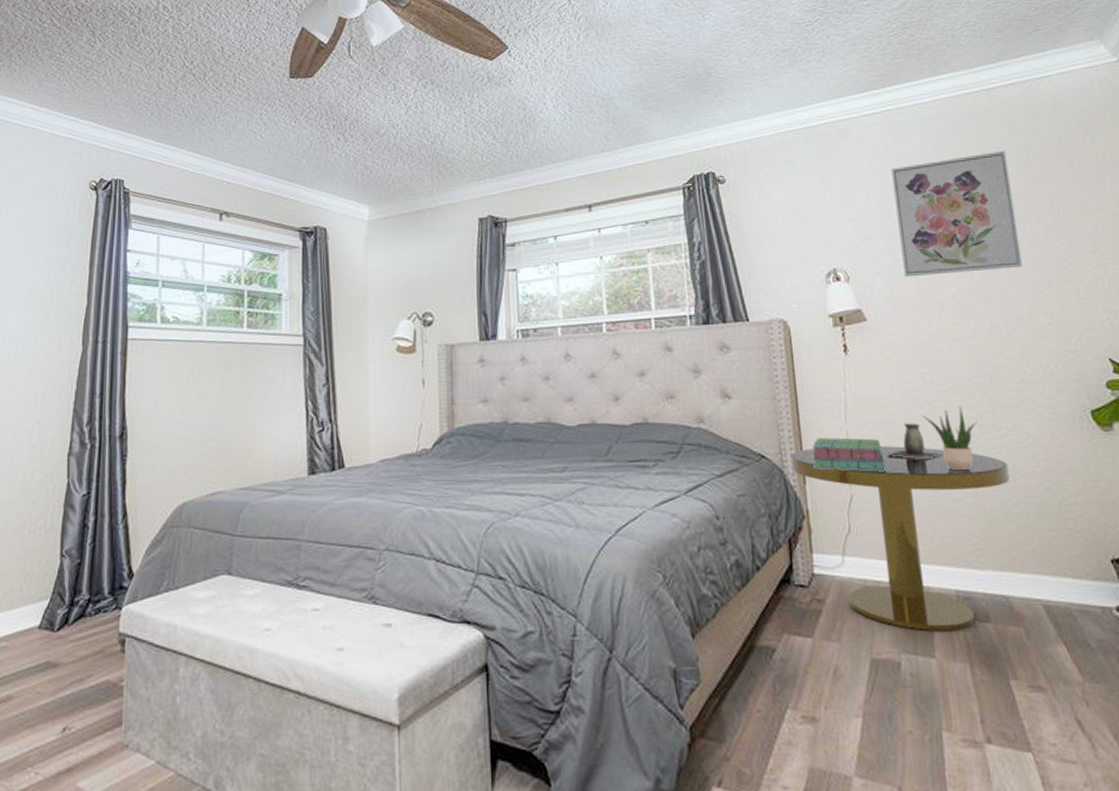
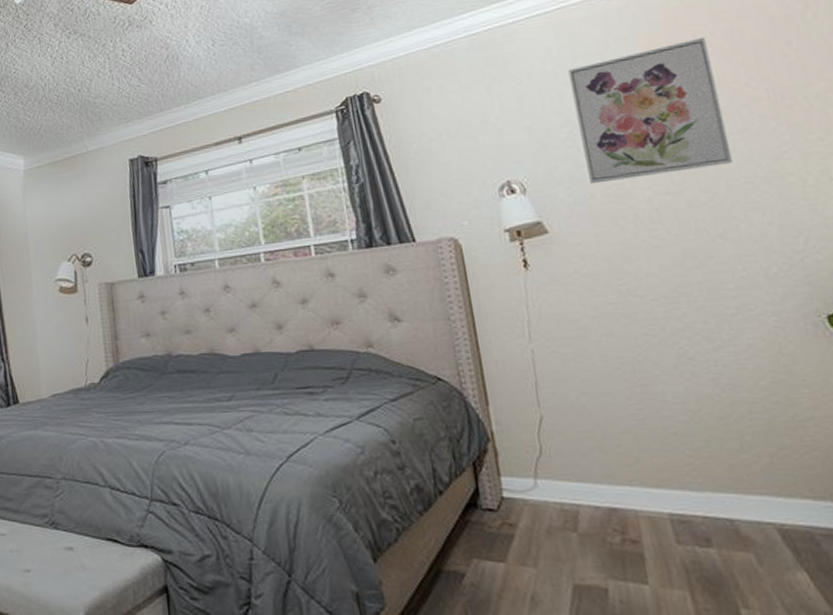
side table: present [790,446,1011,632] -> none [470,362,730,557]
stack of books: present [811,437,887,472] -> none [493,356,580,392]
decorative vase: present [886,423,942,460] -> none [579,338,645,377]
potted plant: present [921,406,978,471] -> none [618,318,686,387]

